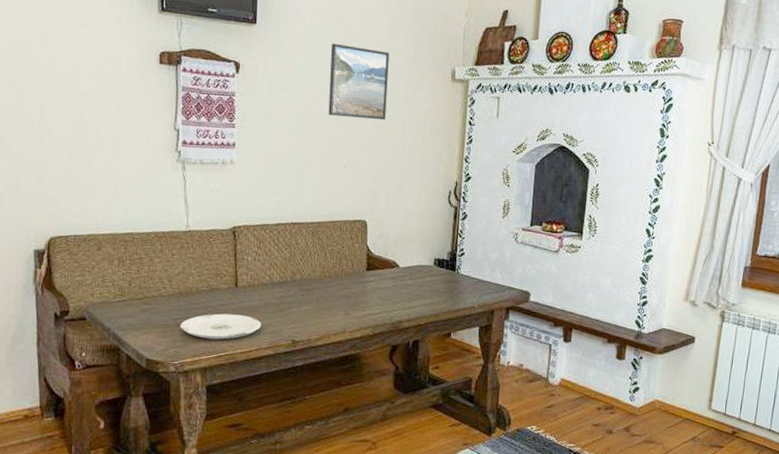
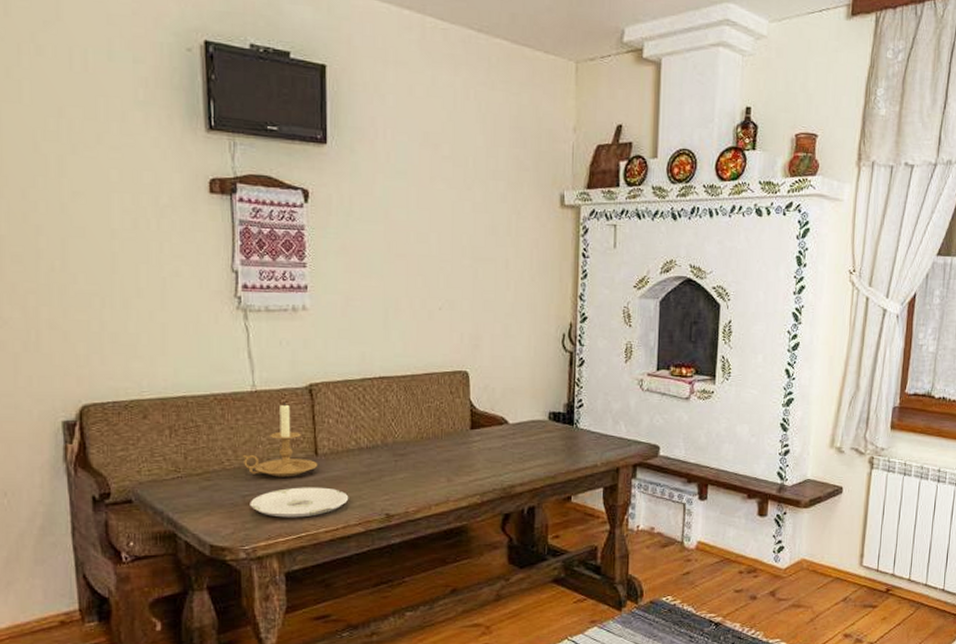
candle holder: none [176,240,238,305] -> present [242,401,318,477]
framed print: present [328,43,390,121] -> none [417,165,487,255]

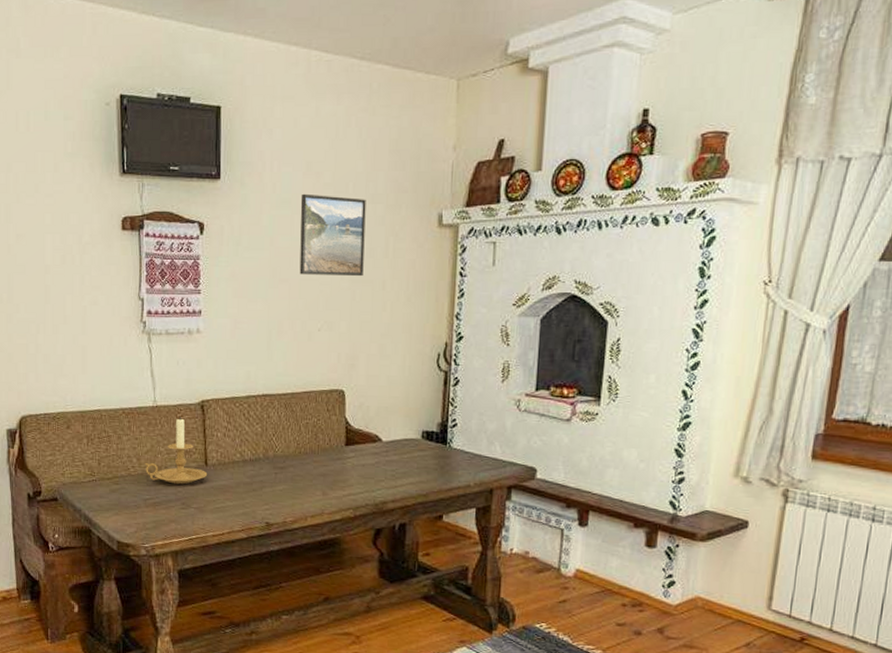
plate: present [250,487,349,518] -> none [150,493,234,522]
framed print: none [417,165,487,255] -> present [299,193,366,277]

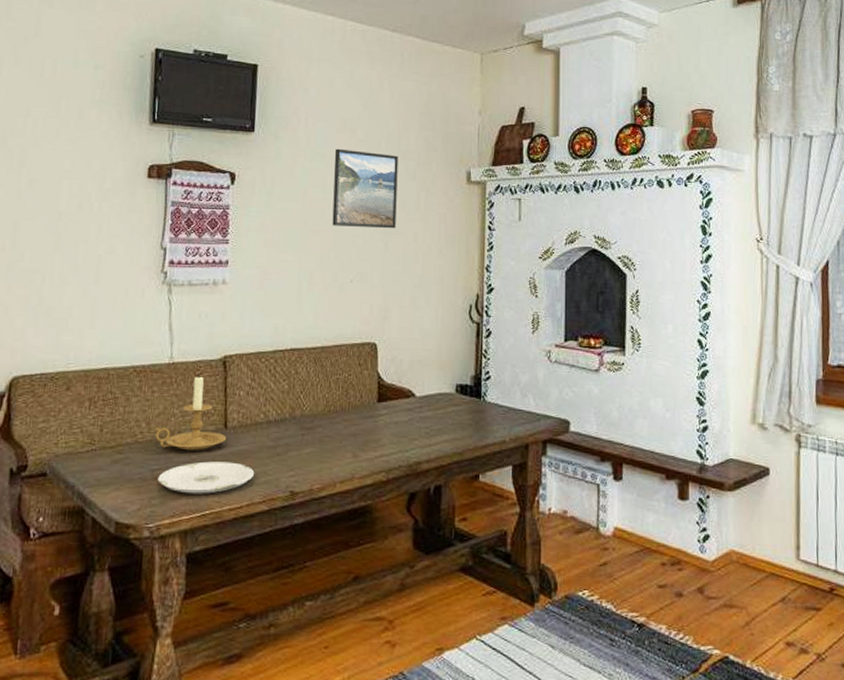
plate: none [150,493,234,522] -> present [157,461,255,494]

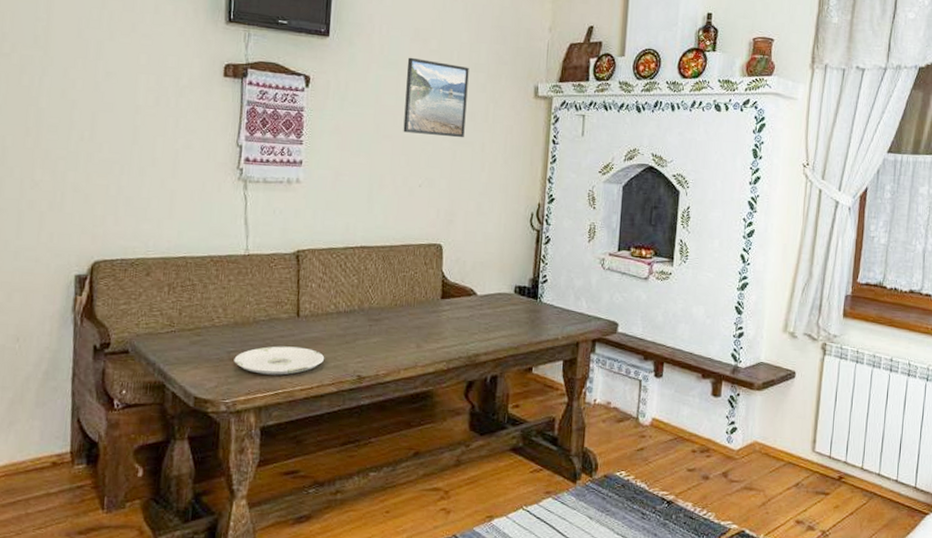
candle holder: present [155,373,227,451] -> none [231,265,299,337]

